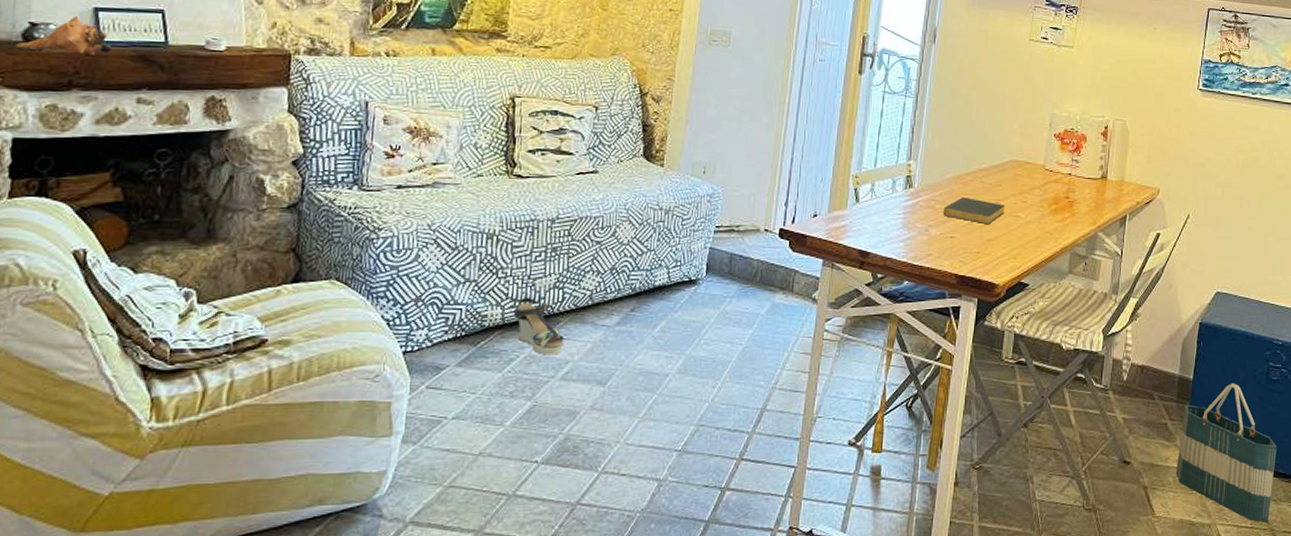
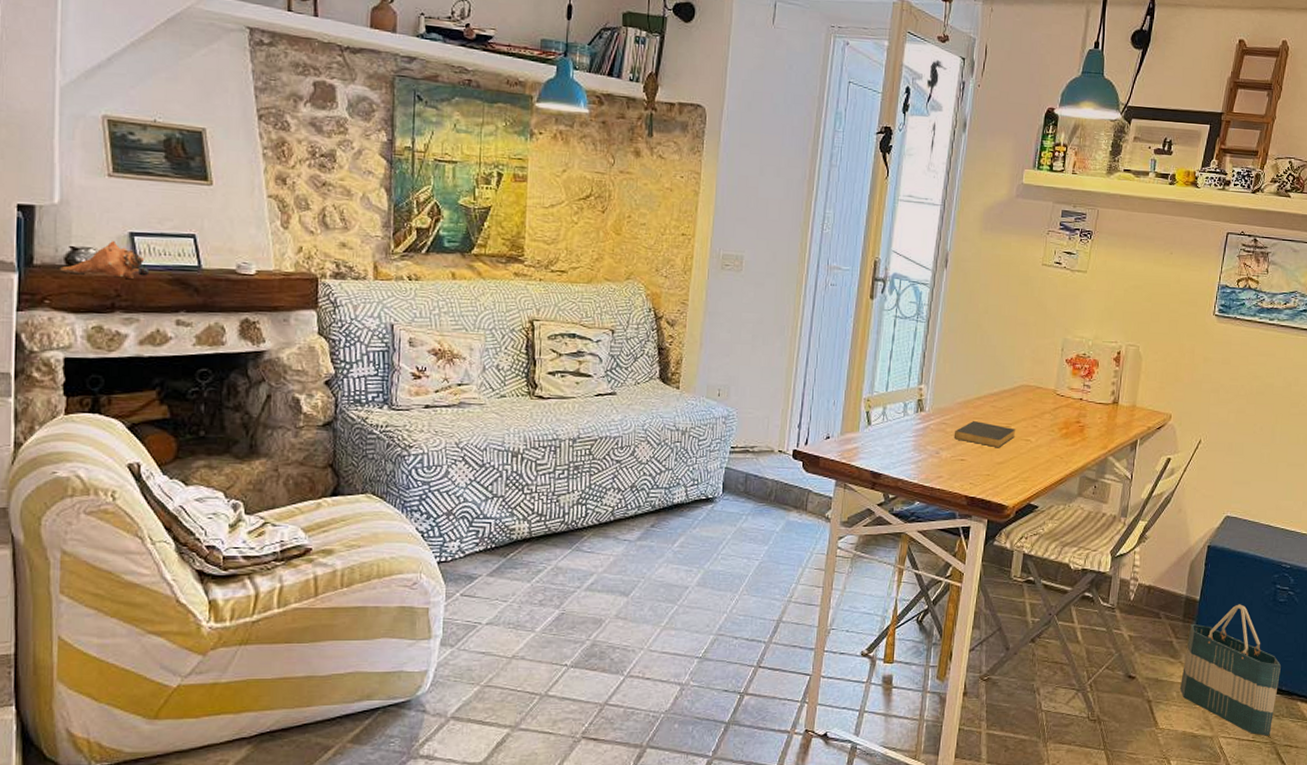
sandal: present [513,297,565,355] -> none [539,512,589,567]

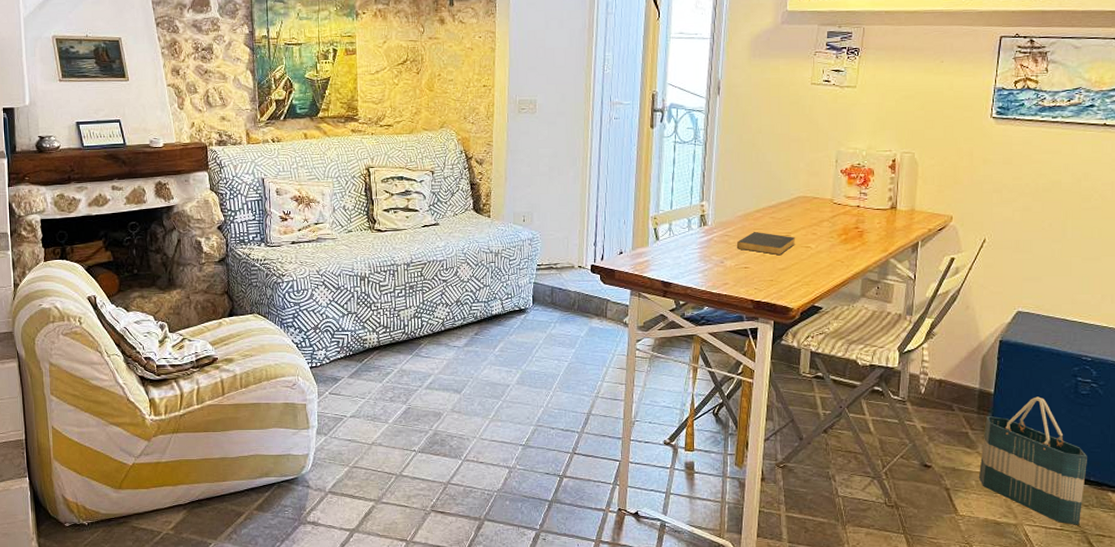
seashell: present [60,240,150,279] -> none [33,129,92,157]

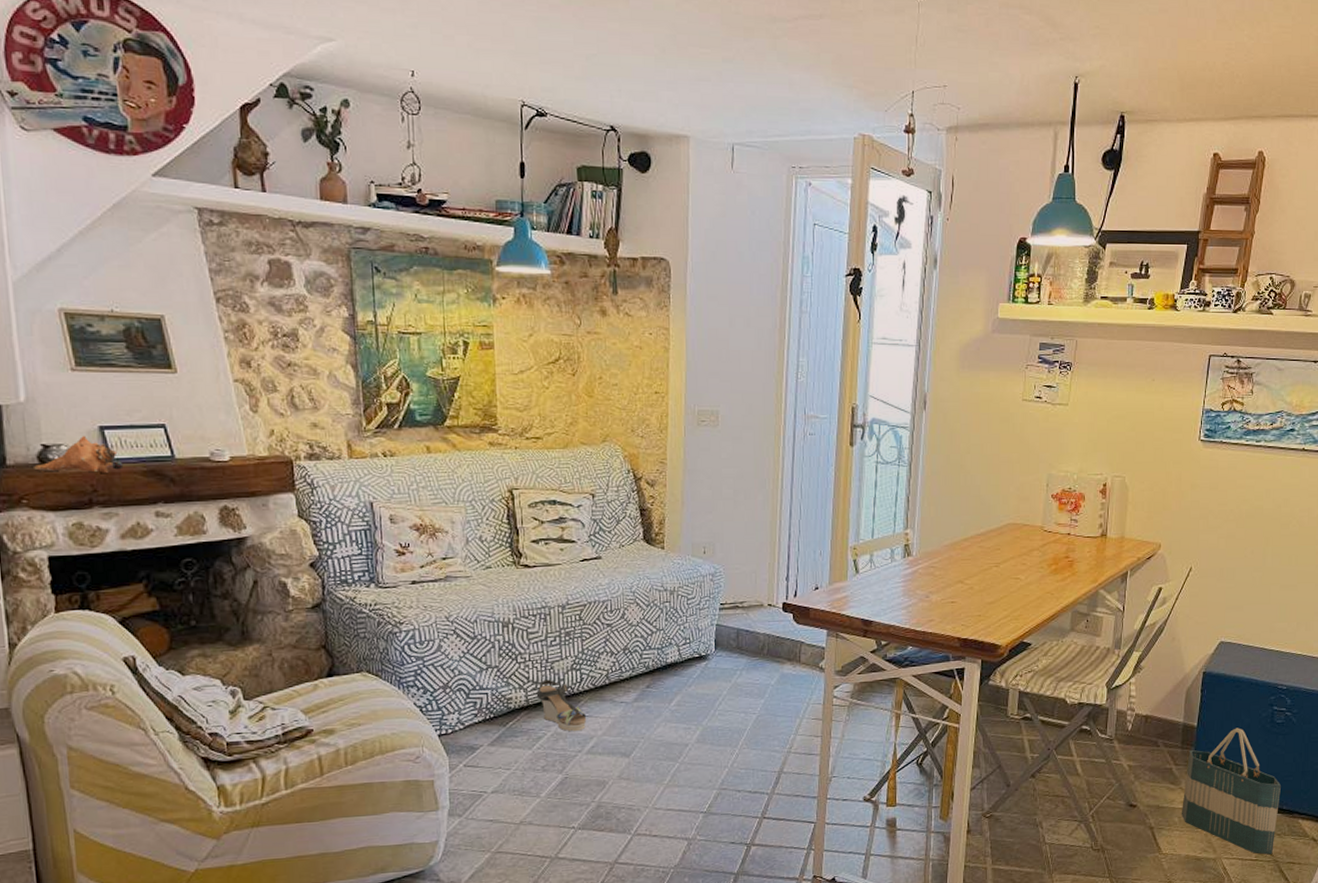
seashell: none [33,129,92,157] -> present [34,435,124,473]
sandal: none [386,325,426,370] -> present [536,679,587,732]
book: present [736,232,796,256] -> none [942,563,1005,588]

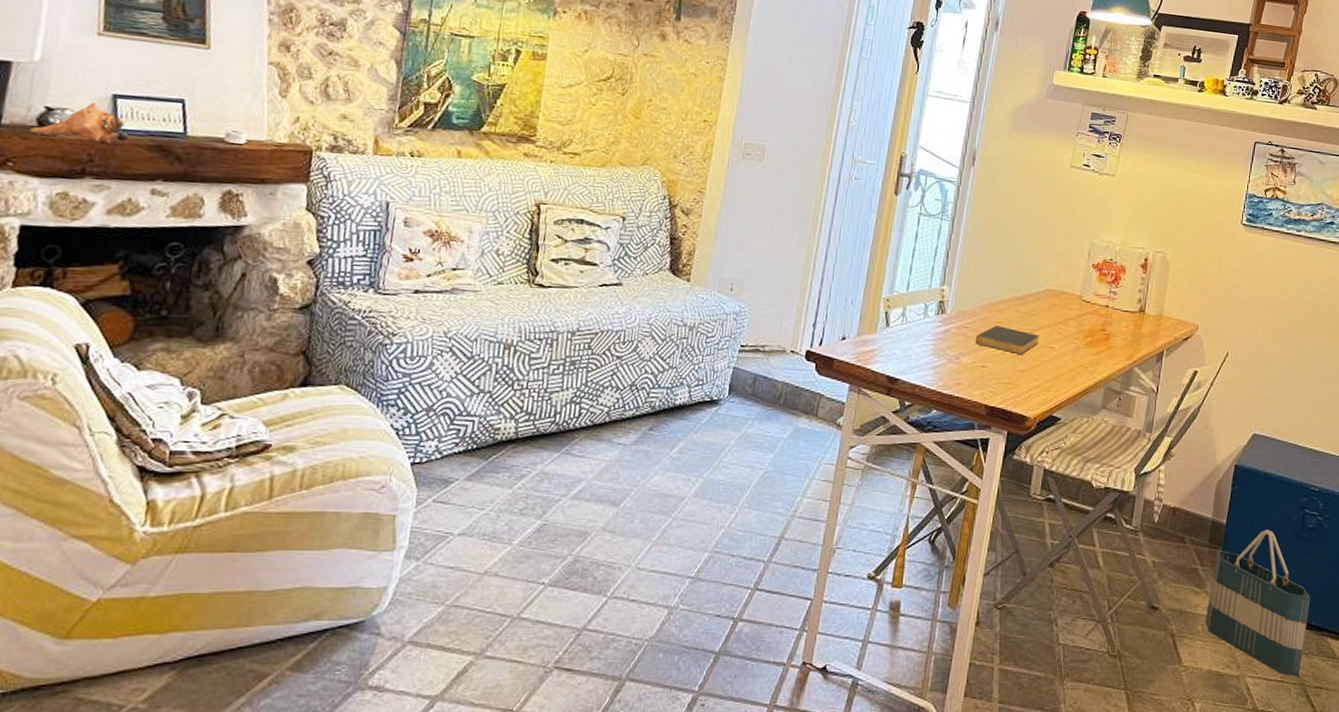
sandal: present [536,679,587,732] -> none [527,411,579,473]
book: none [942,563,1005,588] -> present [975,326,1040,355]

